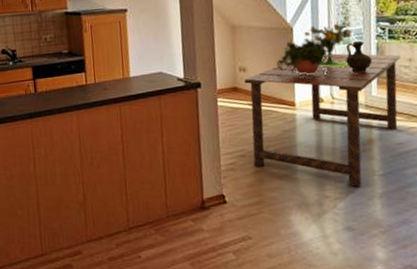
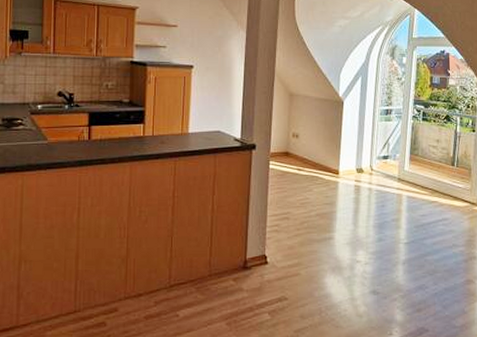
dining table: present [244,53,401,187] -> none [296,129,431,253]
potted plant: present [276,38,331,75] -> none [326,112,373,147]
bouquet: present [304,20,351,68] -> none [353,100,392,142]
ceramic jug: present [345,40,372,73] -> none [386,119,407,148]

